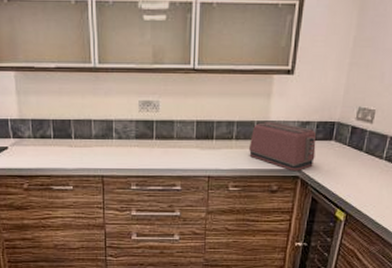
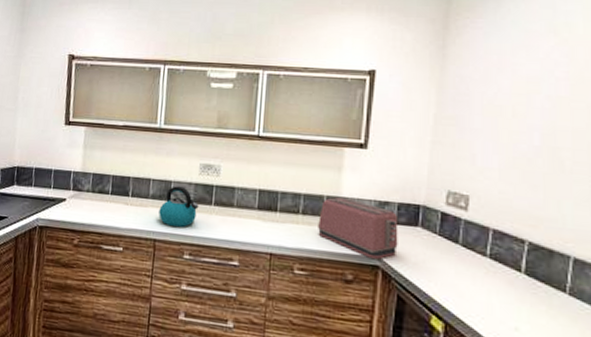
kettle: none [103,124,141,163] -> present [159,186,199,228]

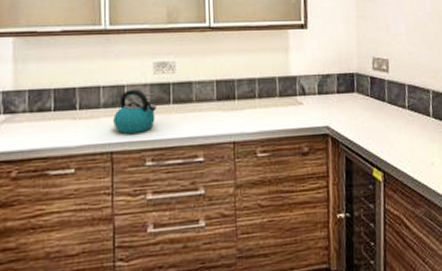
toaster: present [318,197,399,259] -> none [273,76,341,128]

